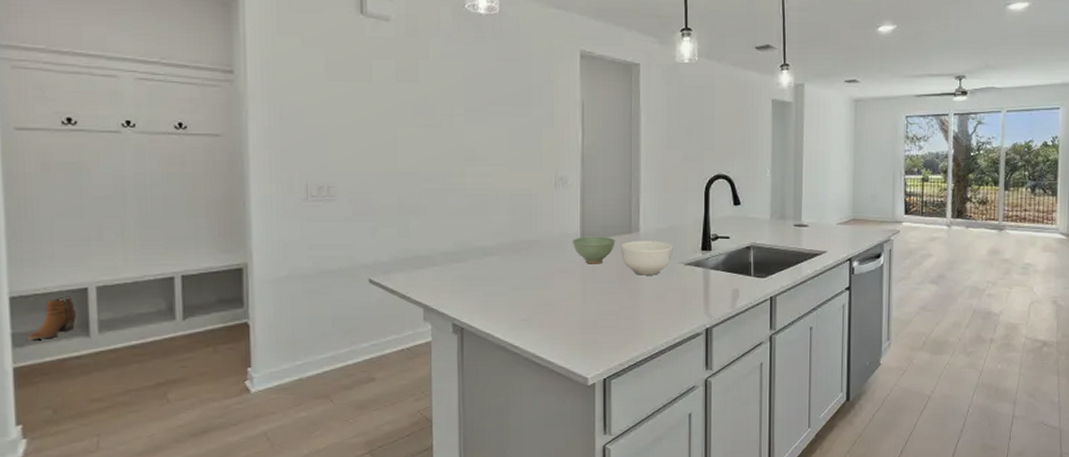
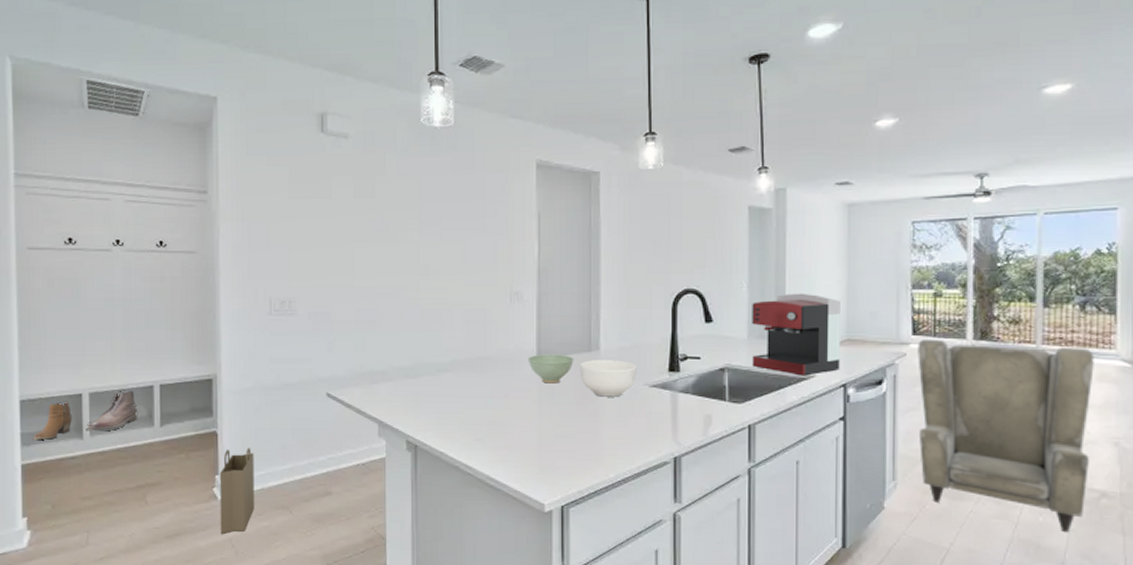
boot: none [93,282,157,328] -> present [86,390,138,432]
shopping bag: none [252,338,292,429] -> present [219,448,255,535]
coffee maker: none [773,178,848,252] -> present [752,293,840,376]
armchair: none [908,217,1041,377] -> present [917,338,1094,533]

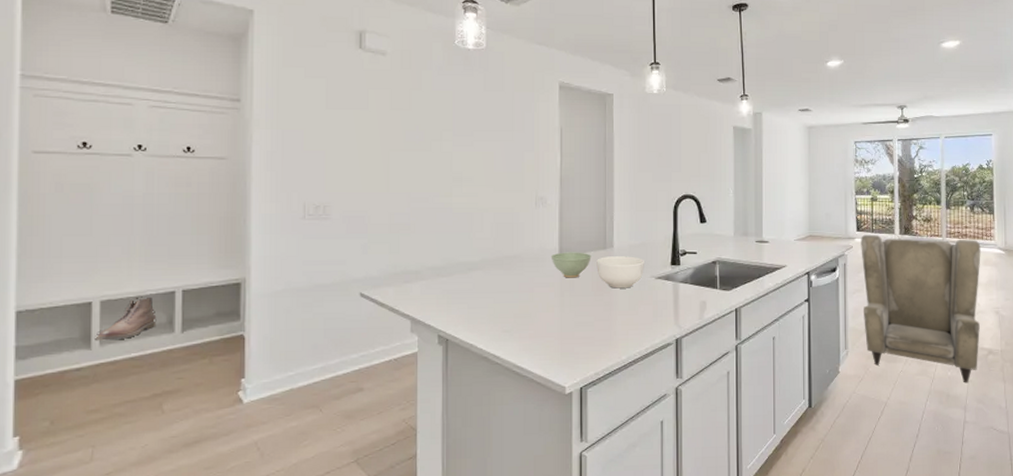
boot: present [33,401,72,440] -> none [31,310,79,352]
shopping bag: present [219,448,255,535] -> none [245,349,283,439]
coffee maker: present [752,293,840,376] -> none [737,198,804,266]

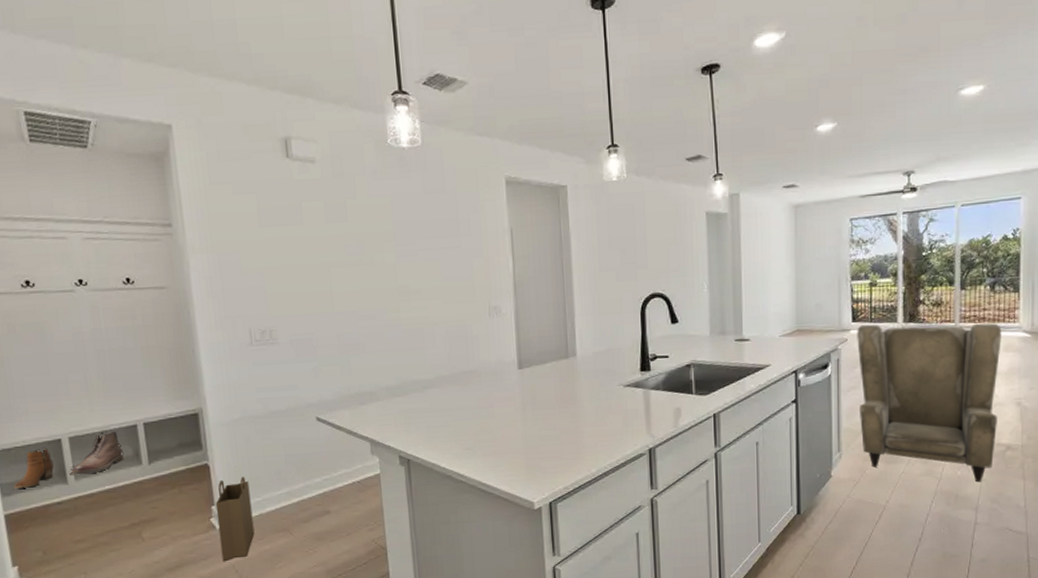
boot: none [31,310,79,352] -> present [13,447,54,489]
shopping bag: none [245,349,283,439] -> present [215,476,255,562]
bowl: present [550,252,592,278] -> none [509,363,553,391]
bowl: present [596,256,645,289] -> none [559,364,612,400]

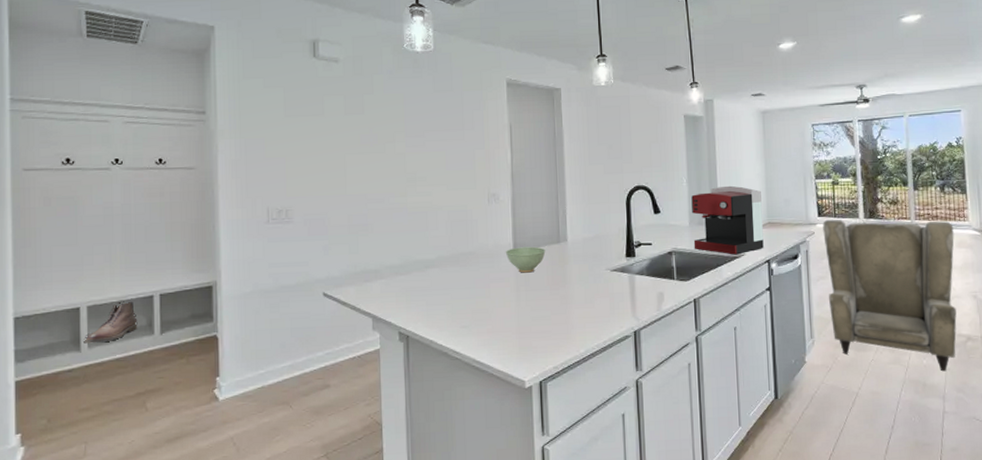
boot: present [13,447,54,489] -> none [28,315,69,355]
shopping bag: present [215,476,255,562] -> none [220,349,256,434]
bowl: none [509,363,553,391] -> present [505,246,546,273]
coffee maker: none [713,290,791,366] -> present [691,185,764,255]

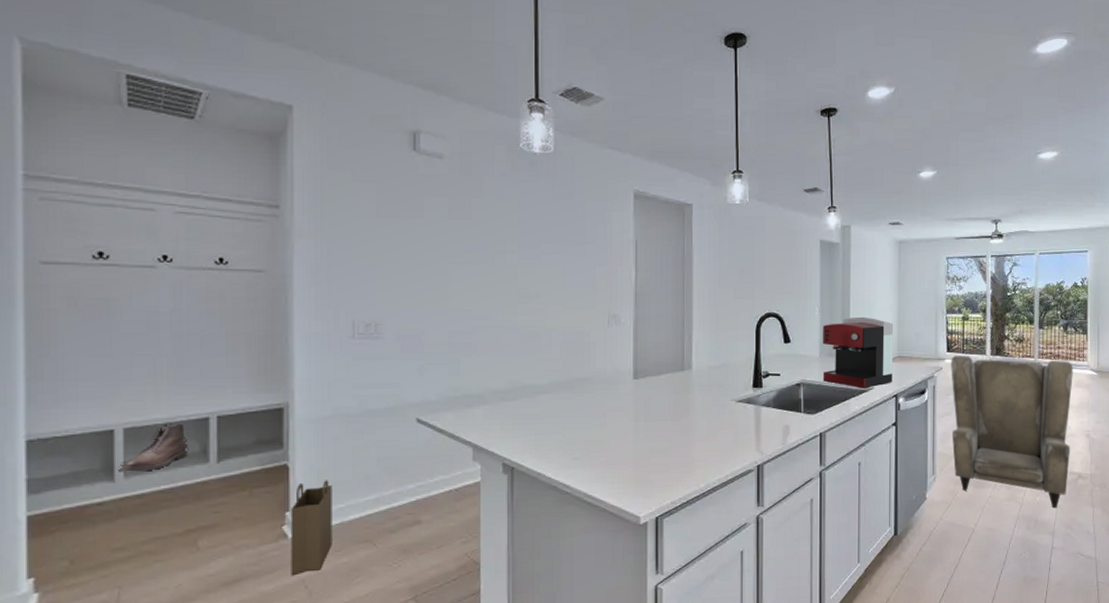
shopping bag: none [220,349,256,434] -> present [290,480,333,576]
bowl: present [505,246,546,273] -> none [624,374,668,402]

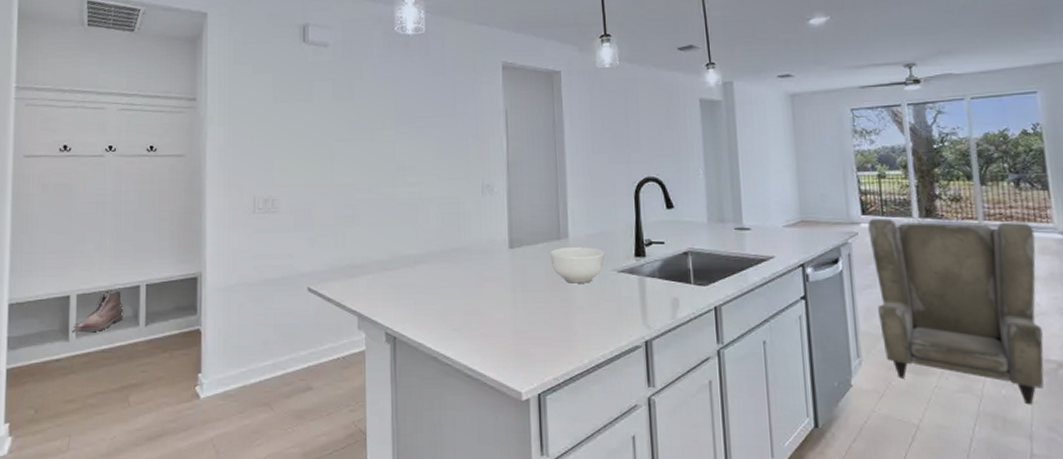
shopping bag: present [290,480,333,576] -> none [202,345,237,435]
bowl: none [674,378,726,413] -> present [550,247,605,283]
coffee maker: present [823,316,893,389] -> none [709,178,797,257]

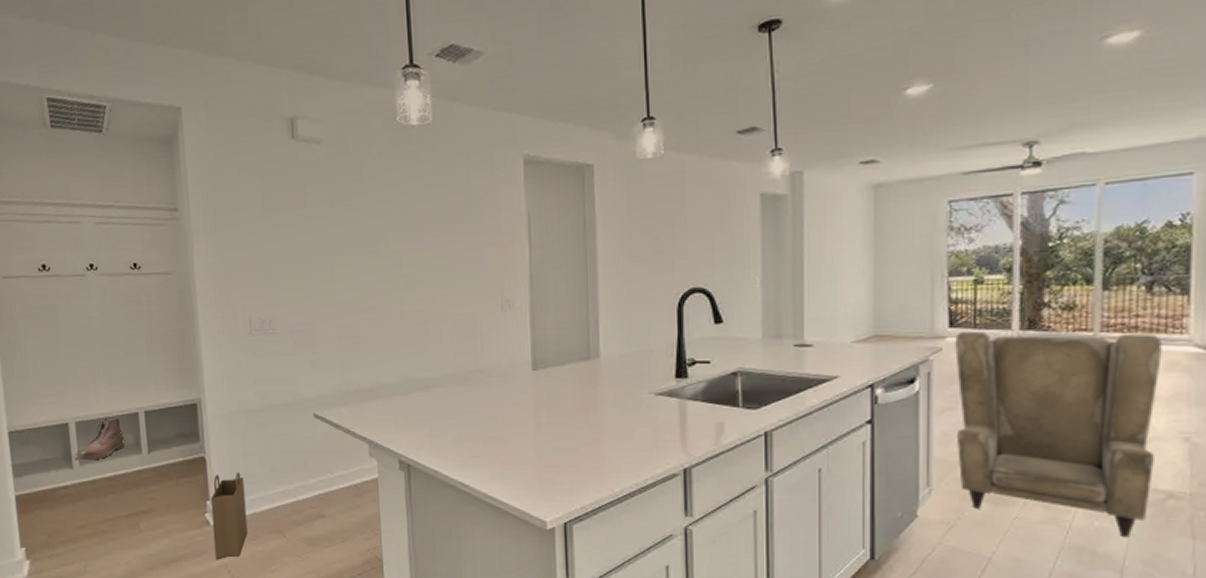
shopping bag: none [202,345,237,435] -> present [210,472,248,560]
bowl: present [550,247,605,283] -> none [579,368,642,408]

